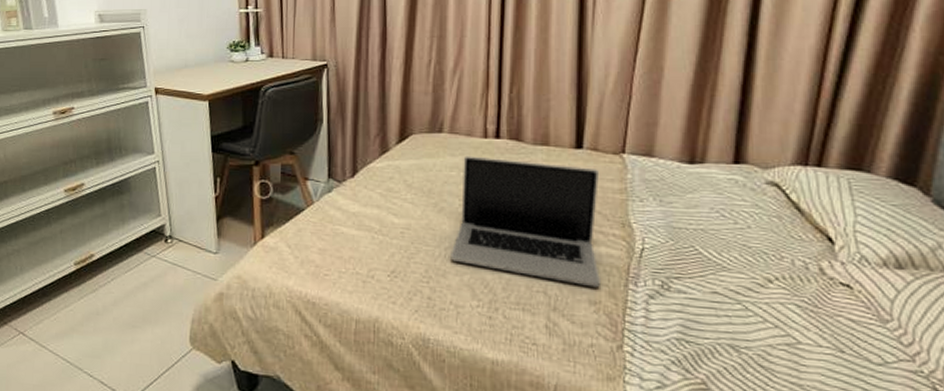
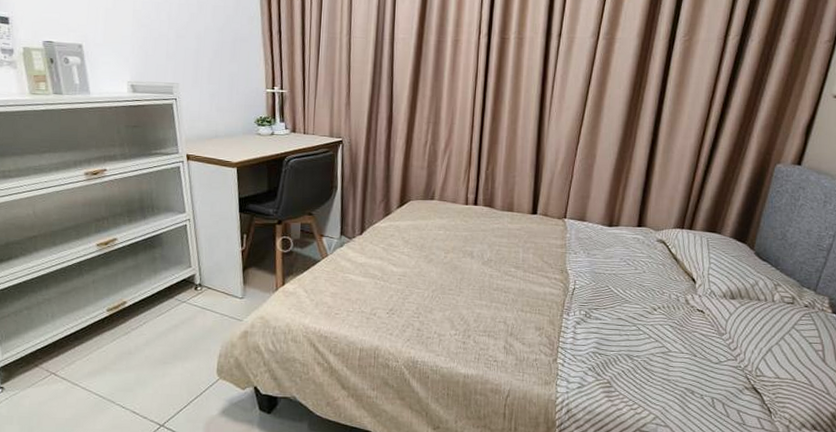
laptop: present [451,156,600,288] -> none [436,218,548,318]

